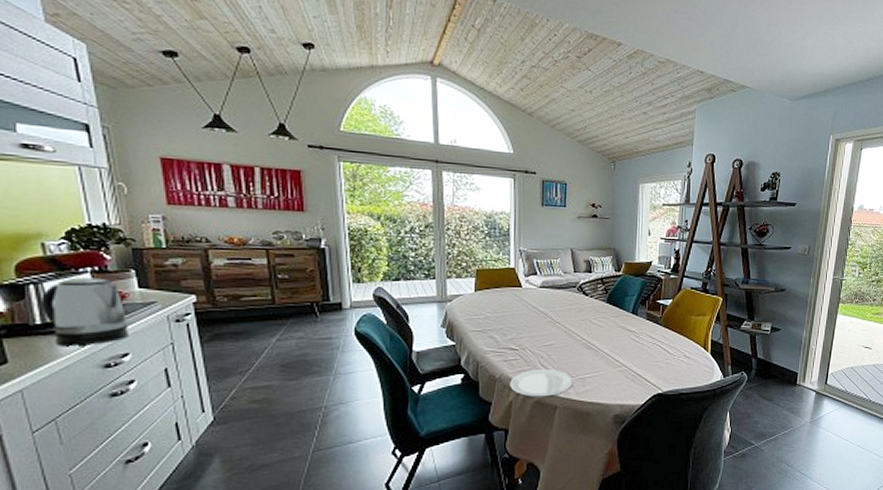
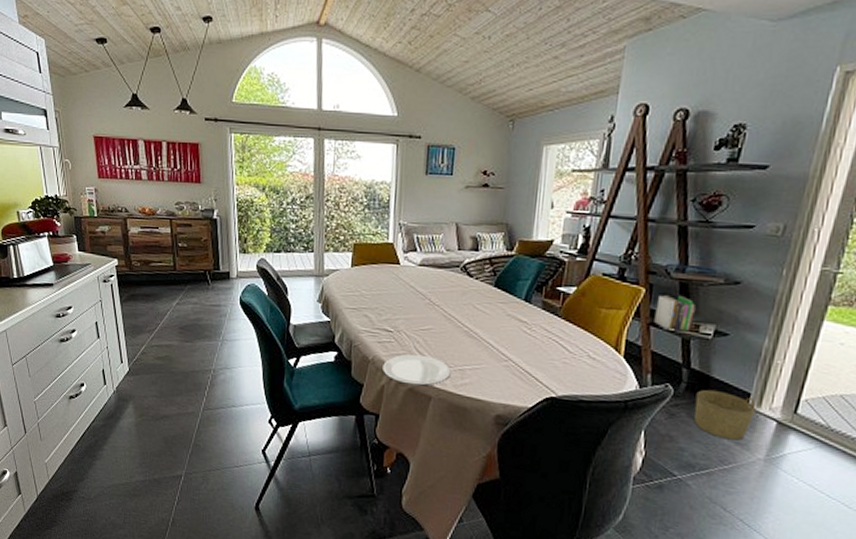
kettle: present [41,277,130,347] -> none [17,240,73,299]
books: none [730,301,757,328] -> present [654,295,695,330]
basket: none [762,373,802,410] -> present [694,389,756,440]

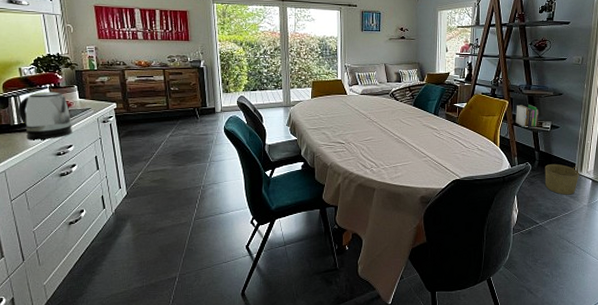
kettle: none [17,240,73,299] -> present [18,91,73,141]
plate: present [383,354,451,386] -> none [338,158,388,181]

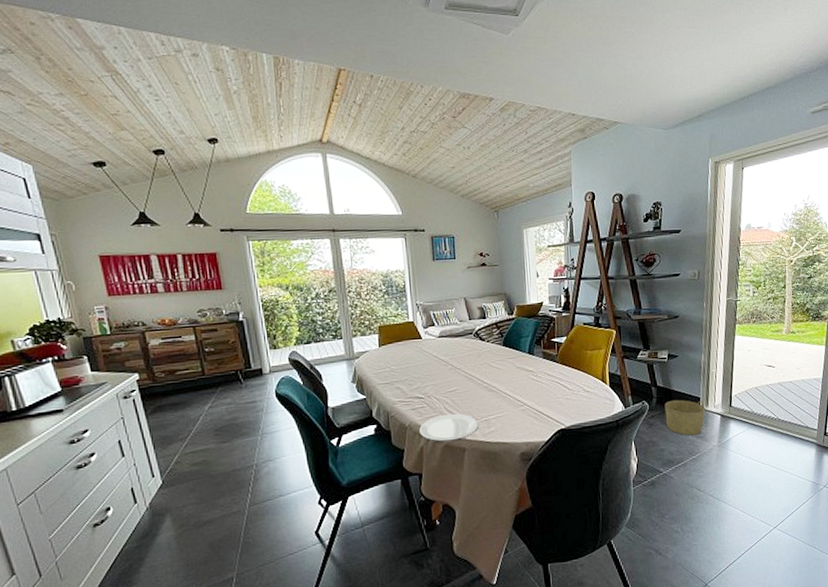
kettle: present [18,91,73,141] -> none [15,365,88,429]
plate: none [338,158,388,181] -> present [419,413,479,442]
books: present [515,104,538,126] -> none [625,332,653,359]

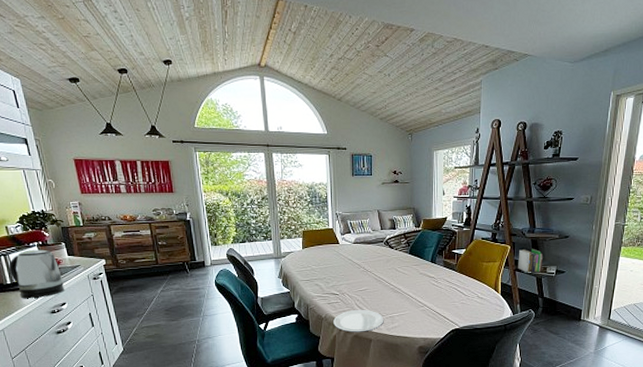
kettle: none [15,365,88,429] -> present [9,249,65,299]
books: none [625,332,653,359] -> present [518,248,543,272]
basket: present [664,399,706,436] -> none [549,310,586,342]

